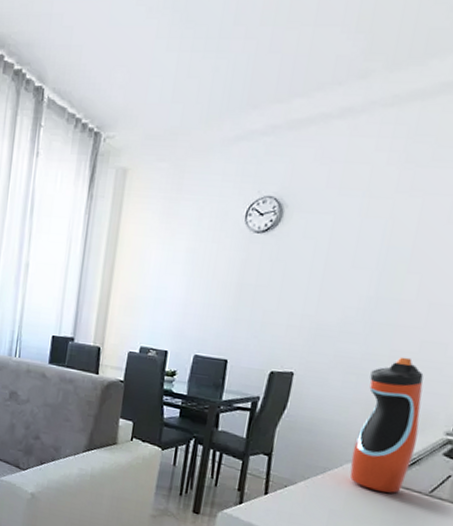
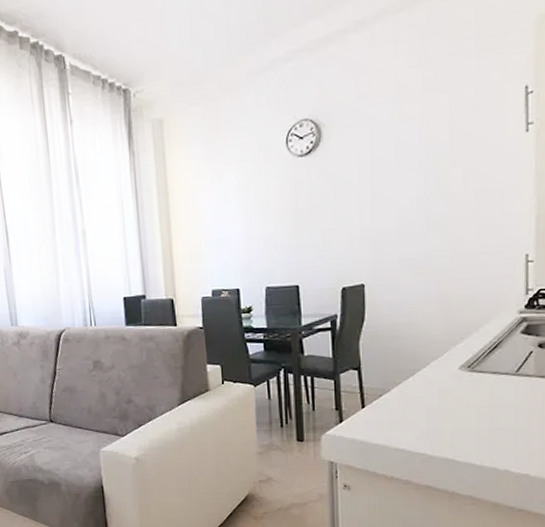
water bottle: present [349,356,424,494] -> none [436,247,494,382]

